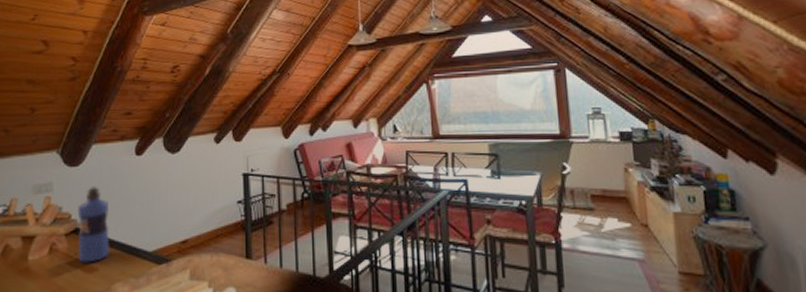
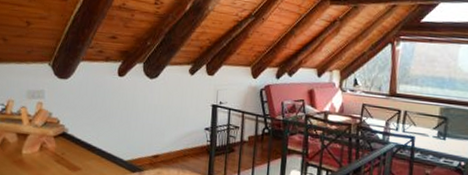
water bottle: present [77,187,109,263] -> none [64,99,92,163]

